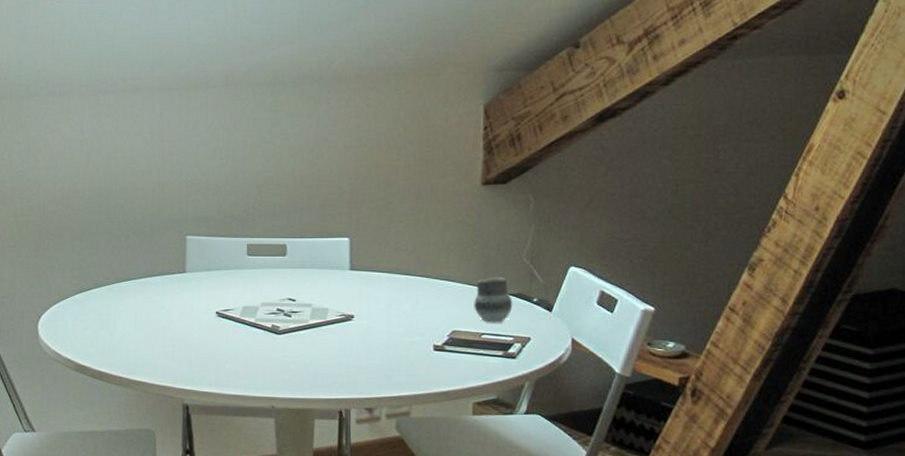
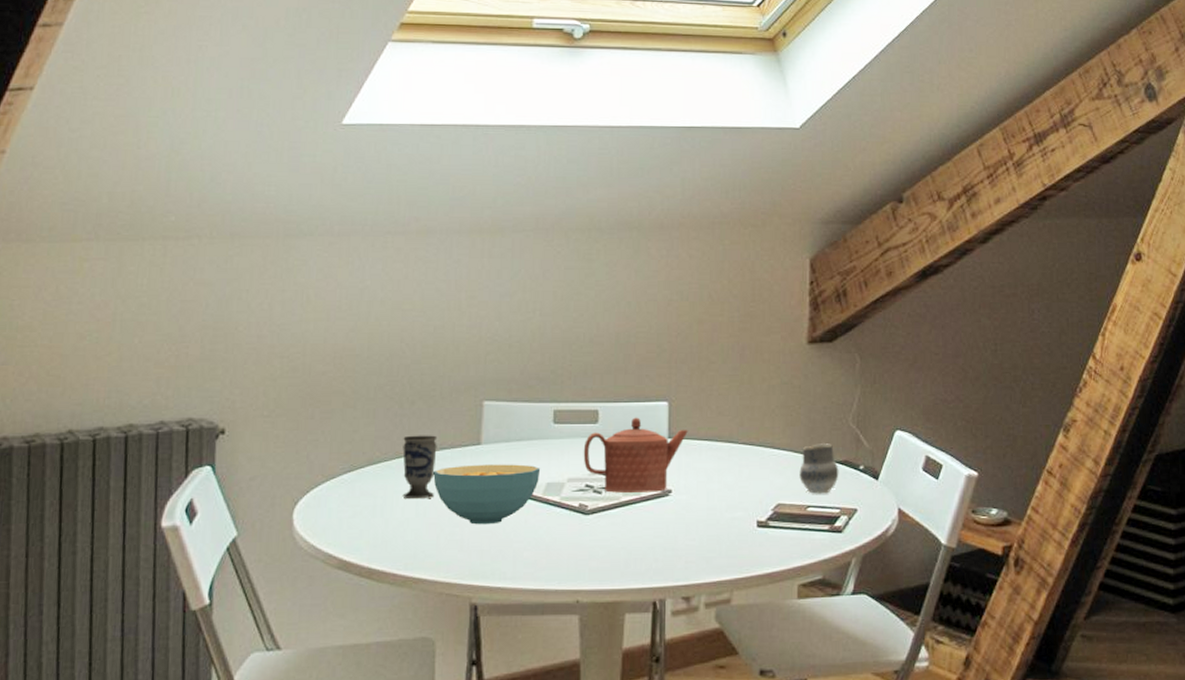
cup: none [121,264,150,317] -> present [402,435,438,500]
cereal bowl: none [148,289,238,340] -> present [433,464,541,525]
teapot: none [274,251,368,317] -> present [583,417,688,493]

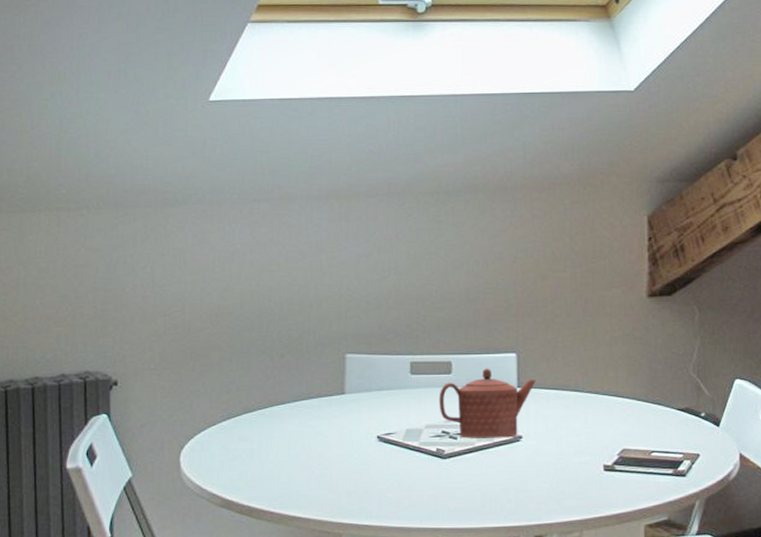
cup: present [402,435,438,500] -> none [275,385,305,444]
cereal bowl: present [433,464,541,525] -> none [303,412,400,468]
cup: present [799,443,839,494] -> none [643,392,681,440]

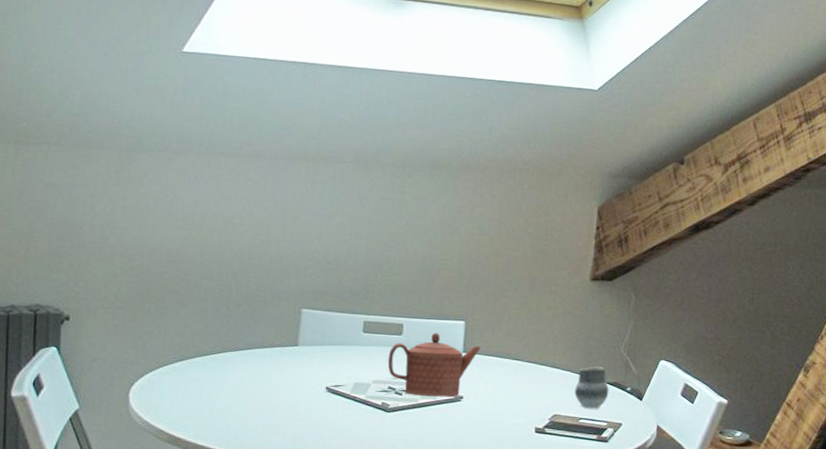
cup: none [643,392,681,440] -> present [574,366,609,409]

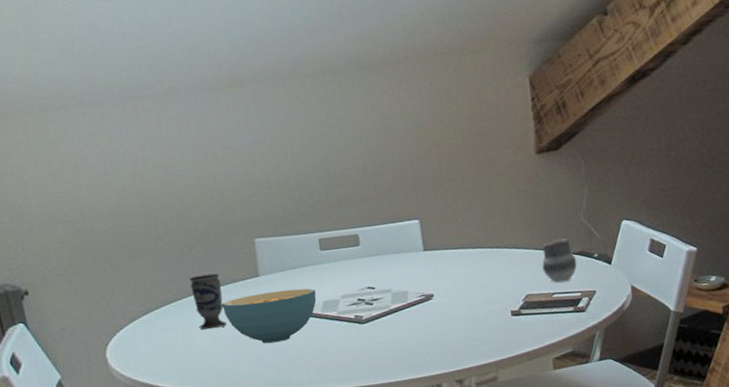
cup: none [227,333,260,389] -> present [189,273,227,330]
cereal bowl: none [255,362,350,415] -> present [222,288,317,344]
teapot: present [387,332,481,397] -> none [350,236,441,303]

